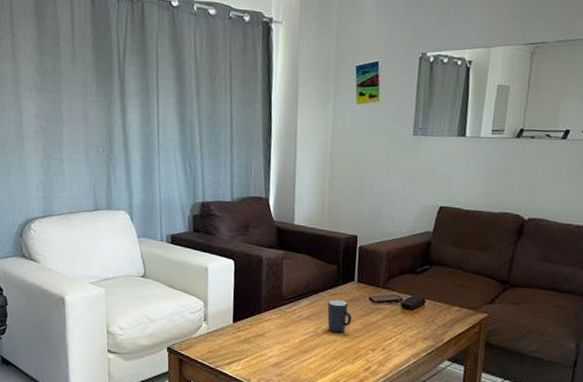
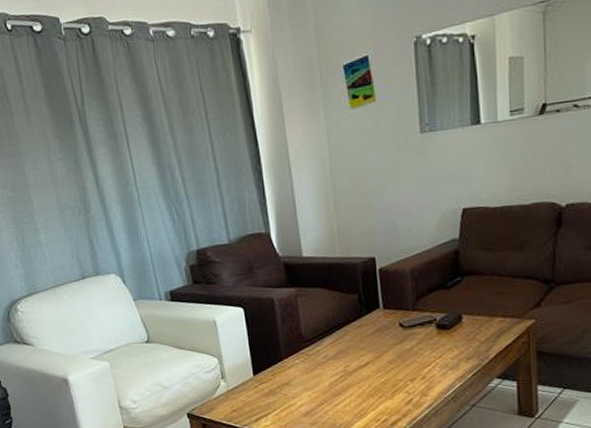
mug: present [327,299,352,333] -> none [353,331,384,368]

